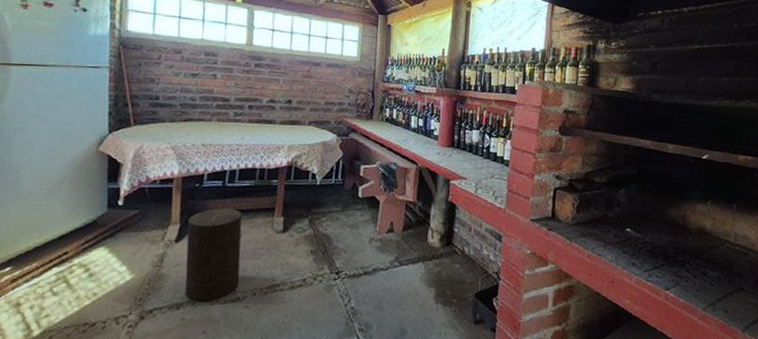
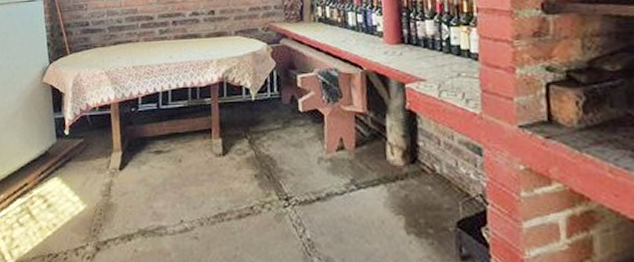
stool: present [185,207,242,301] -> none [128,131,185,232]

